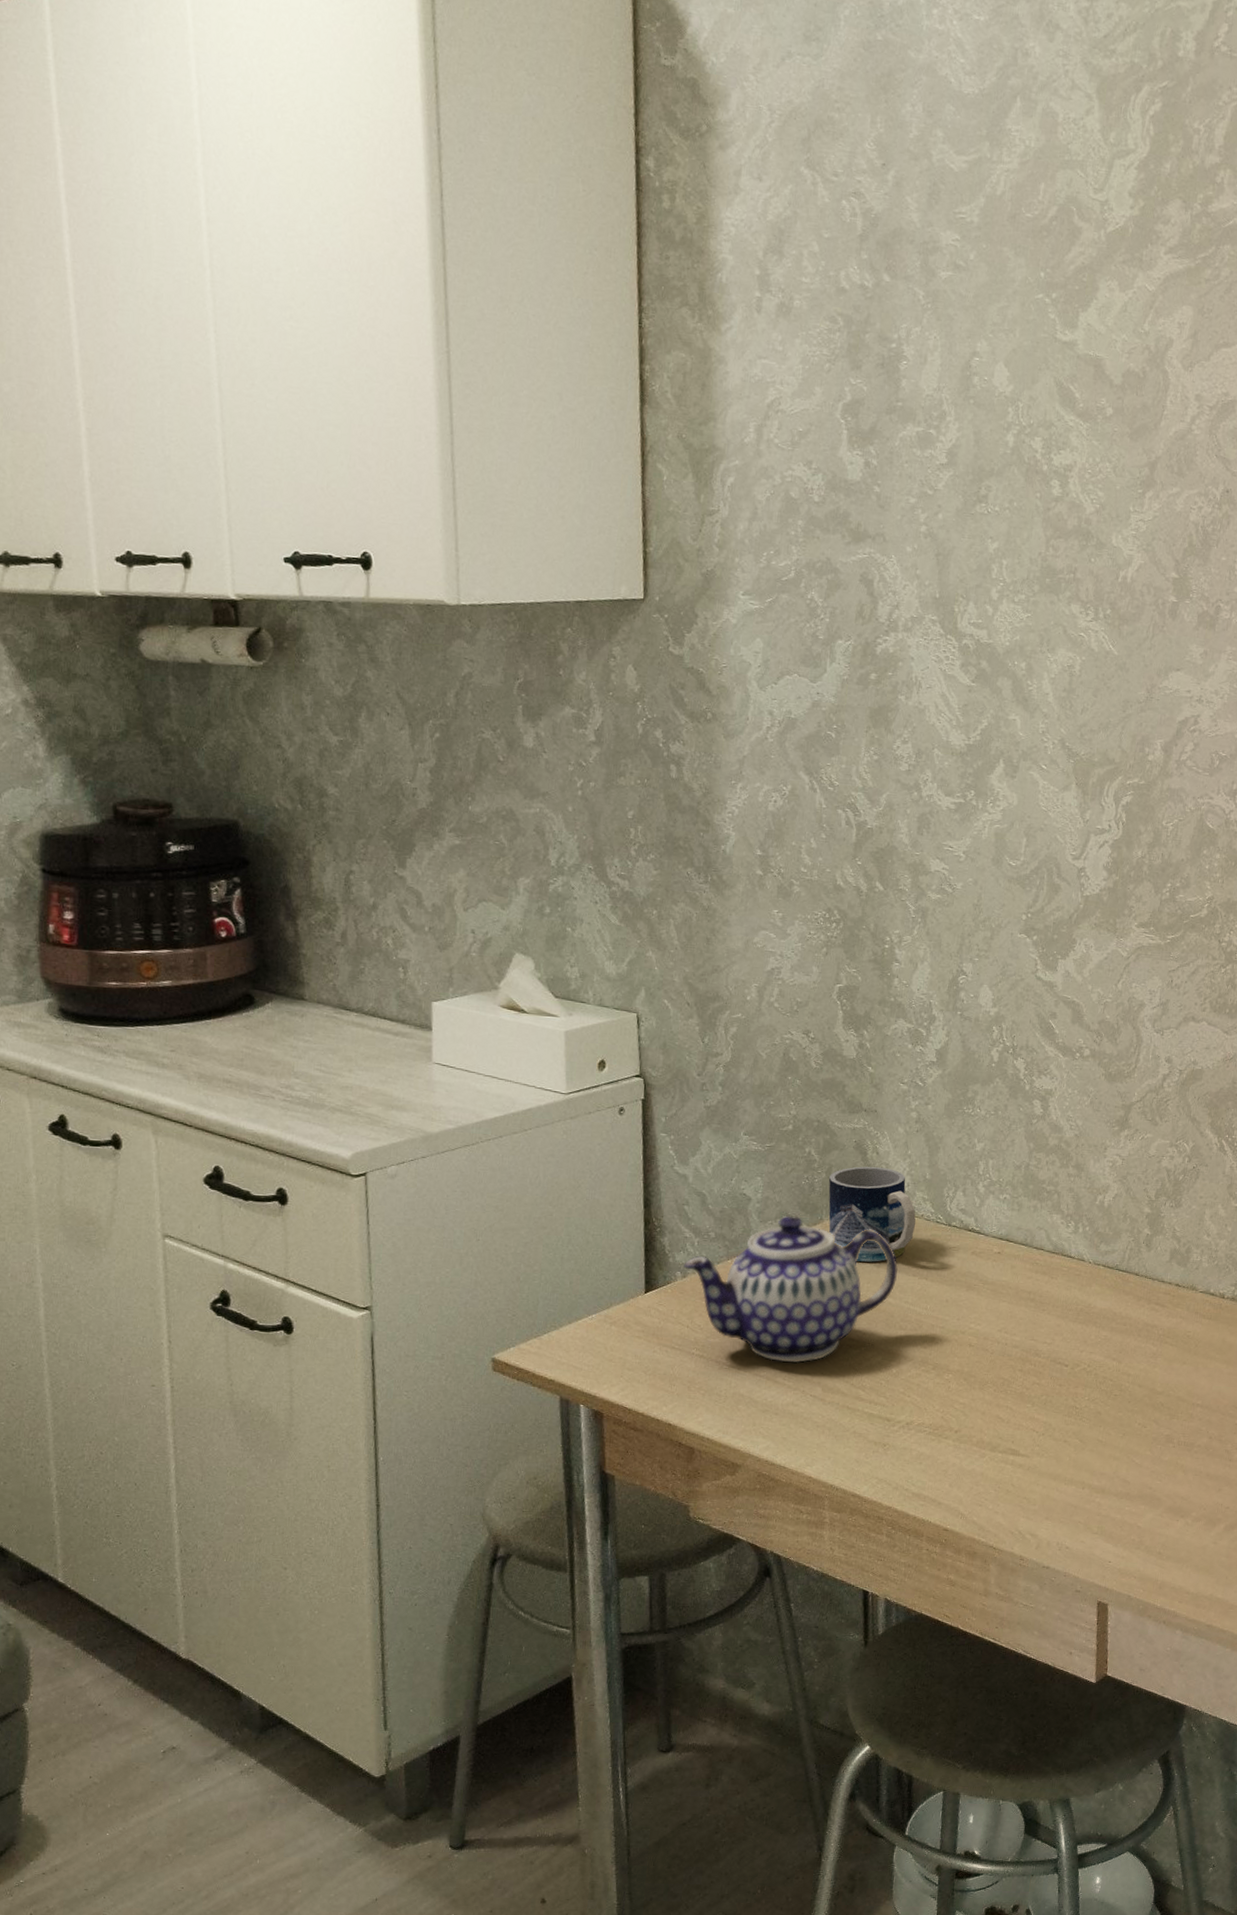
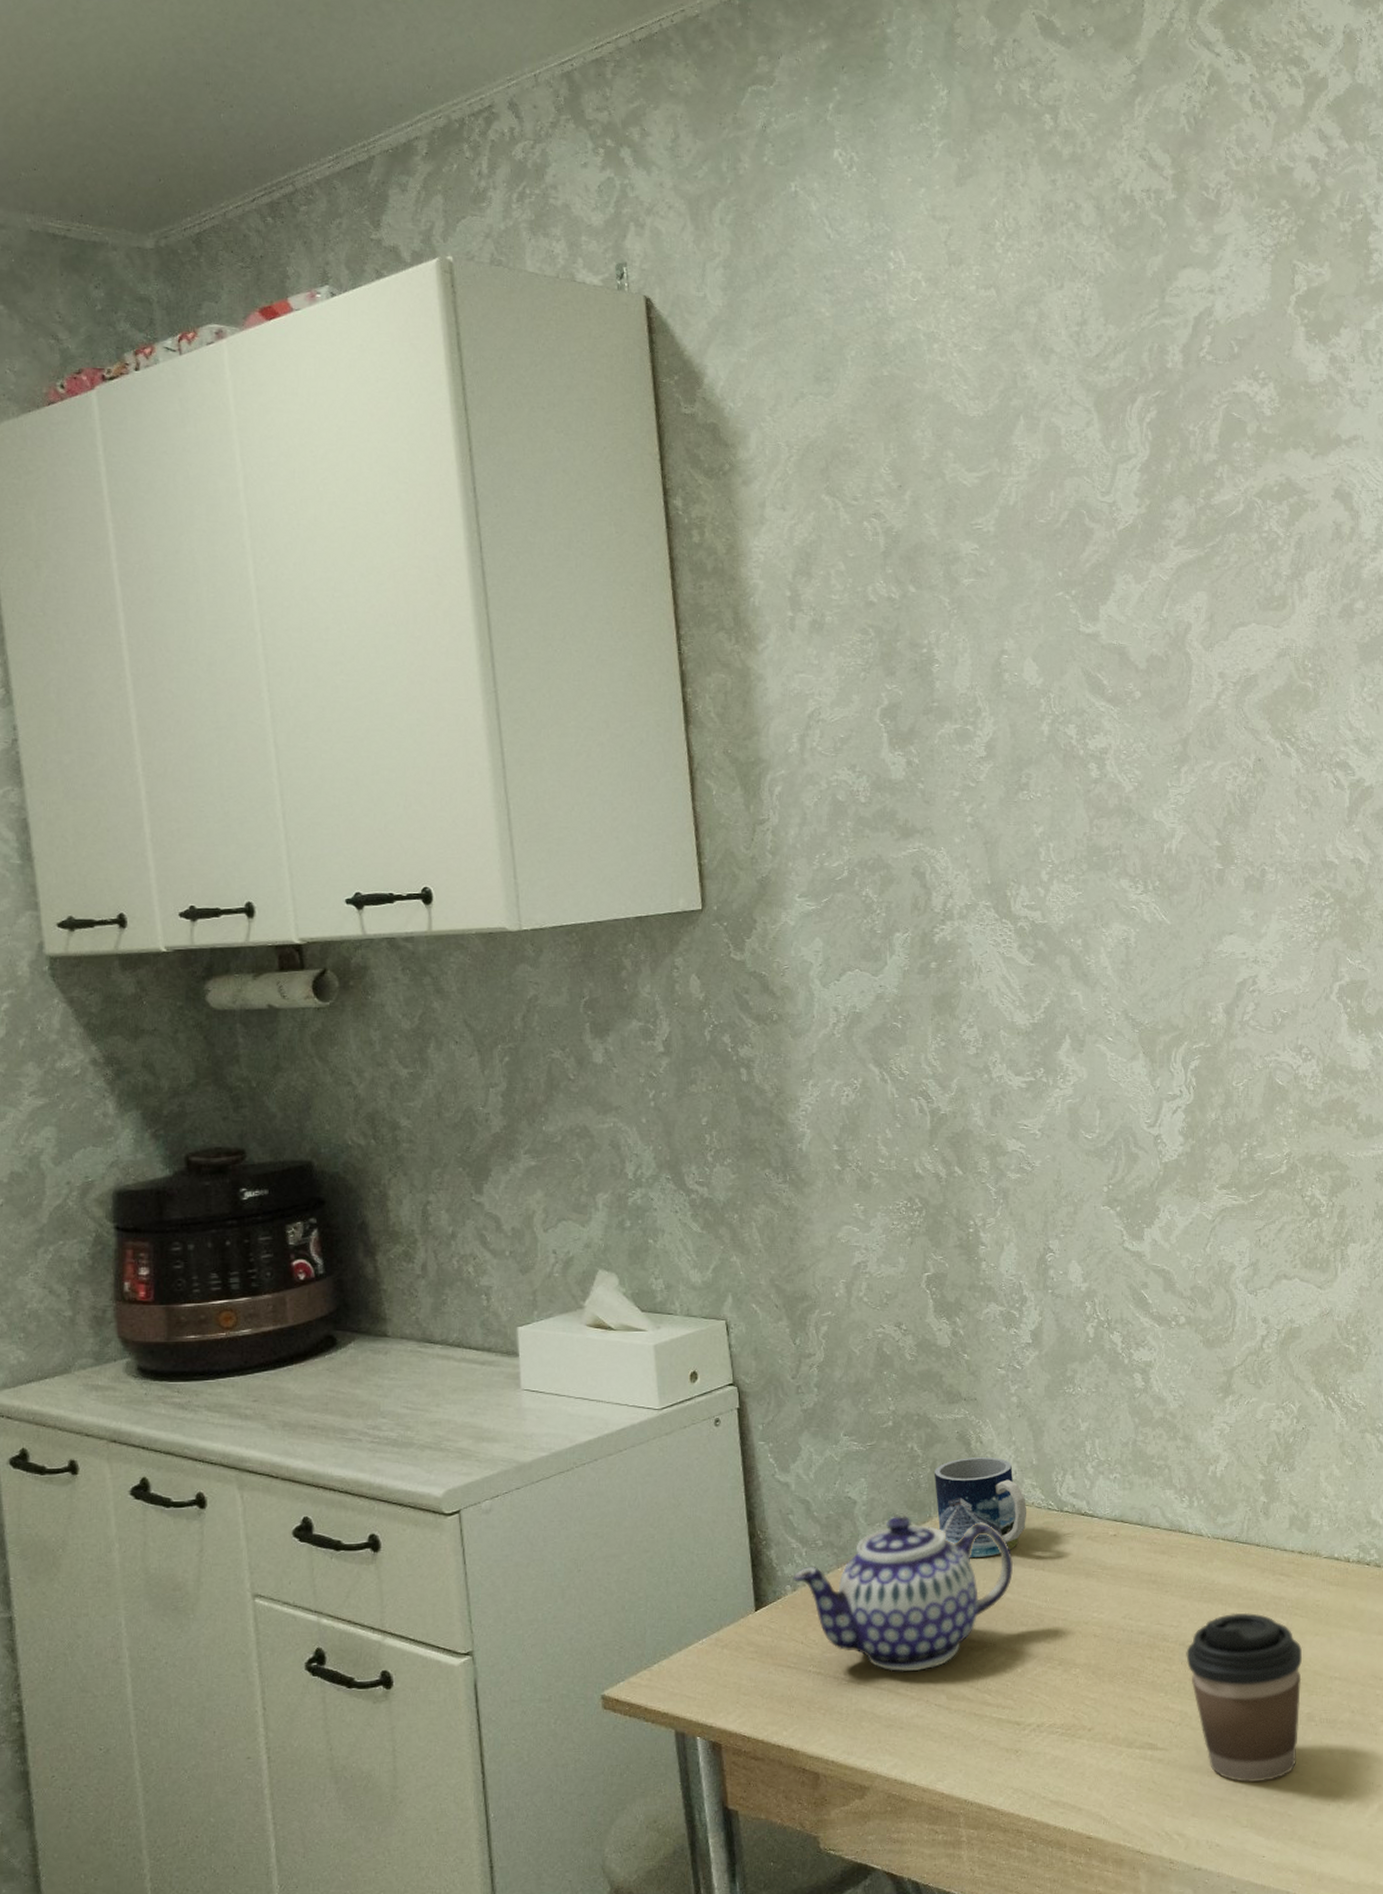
coffee cup: none [1056,1336,1168,1494] -> present [1186,1612,1302,1783]

